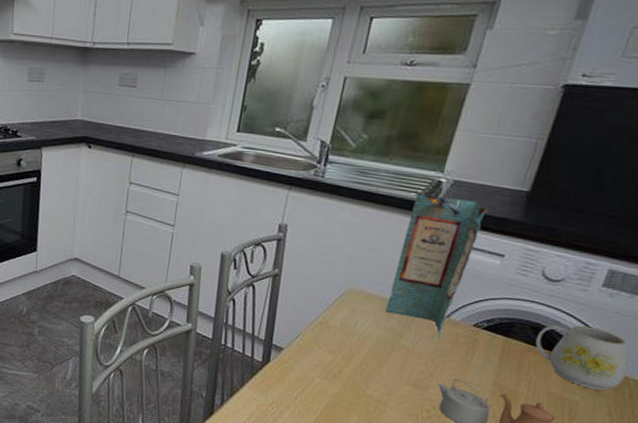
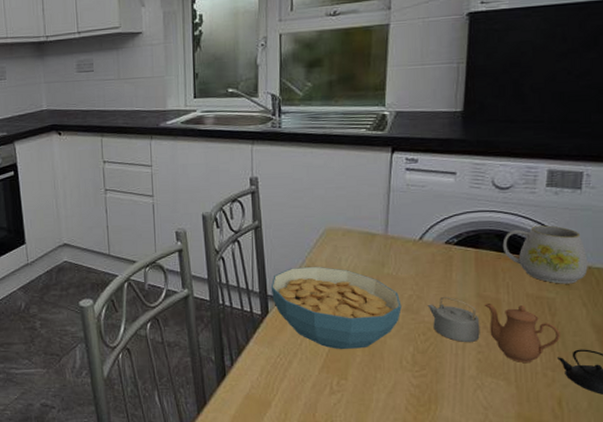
cereal bowl: none [276,322,411,414] -> present [270,266,402,350]
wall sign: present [385,194,488,340] -> none [363,127,432,263]

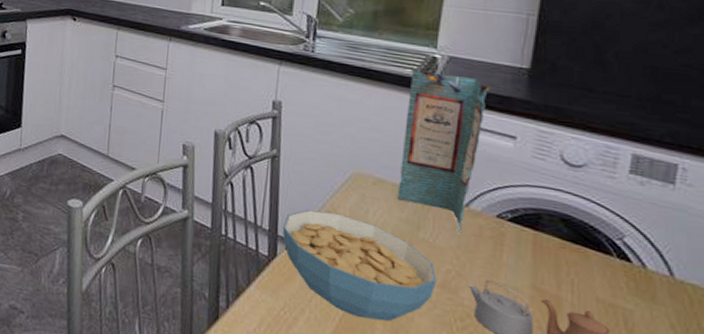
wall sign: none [363,127,432,263] -> present [397,70,490,233]
mug: present [502,225,588,284] -> none [568,217,680,298]

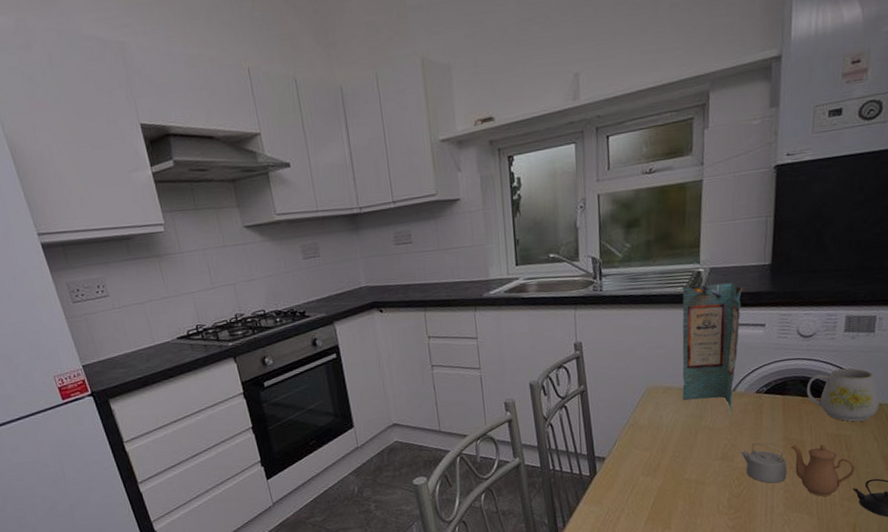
cereal bowl: present [282,209,437,322] -> none [597,424,718,502]
mug: none [568,217,680,298] -> present [806,368,879,422]

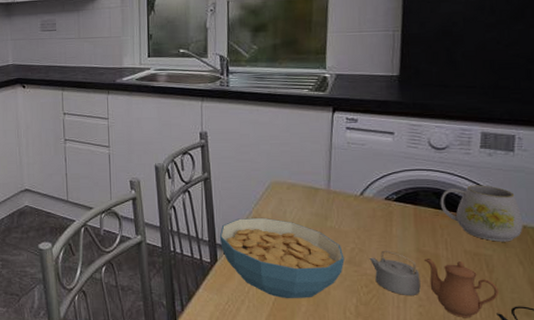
cereal bowl: none [597,424,718,502] -> present [219,217,345,299]
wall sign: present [682,282,743,414] -> none [307,89,370,217]

